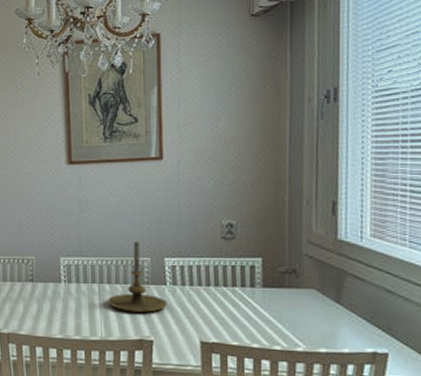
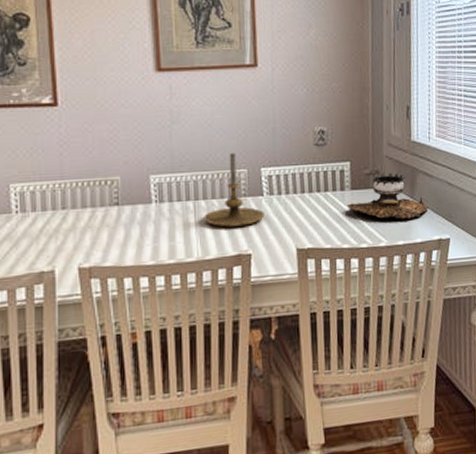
brazier: none [258,271,360,326] -> present [348,172,429,220]

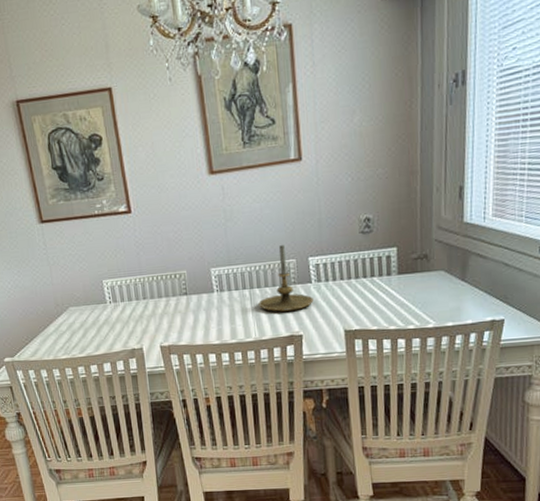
brazier: present [348,172,429,220] -> none [394,255,481,302]

